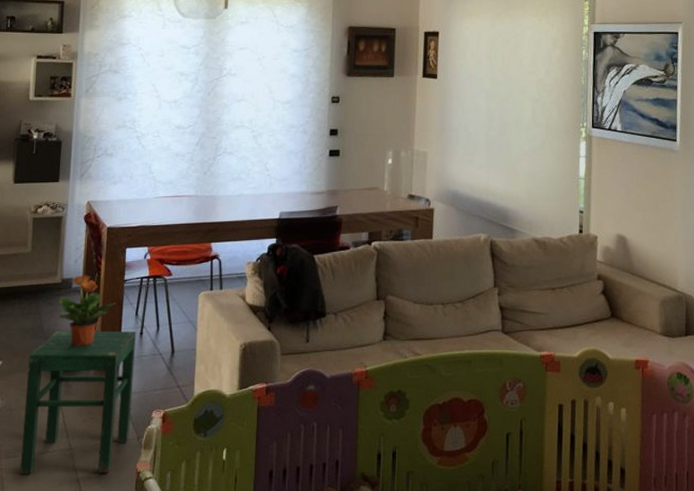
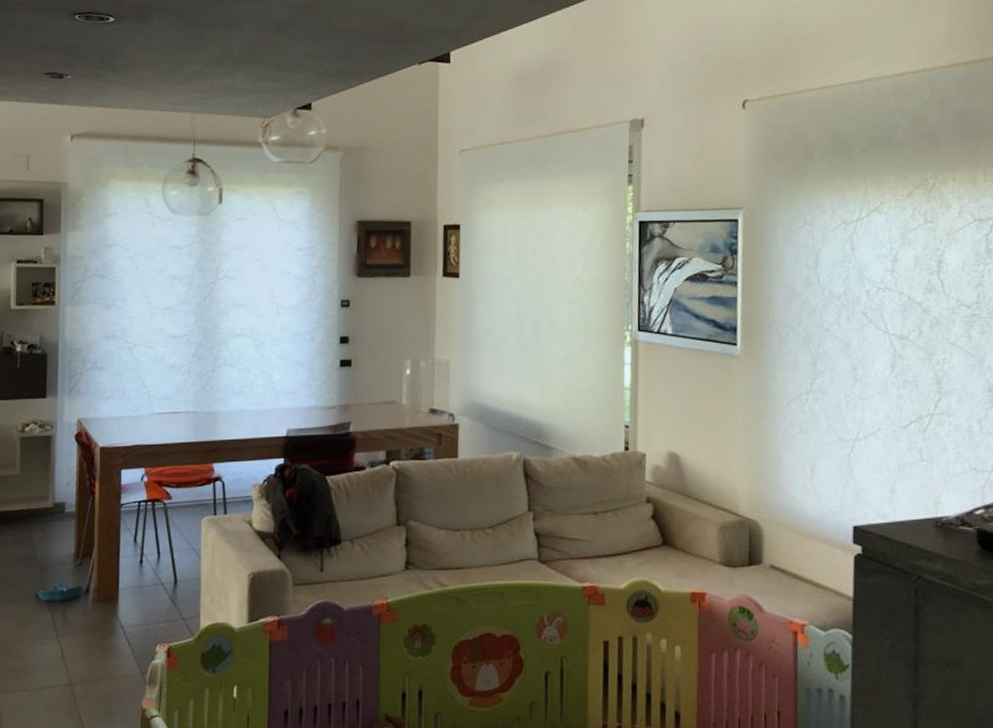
stool: present [20,330,136,474] -> none [18,558,136,711]
potted plant: present [59,275,115,346] -> none [52,498,112,575]

